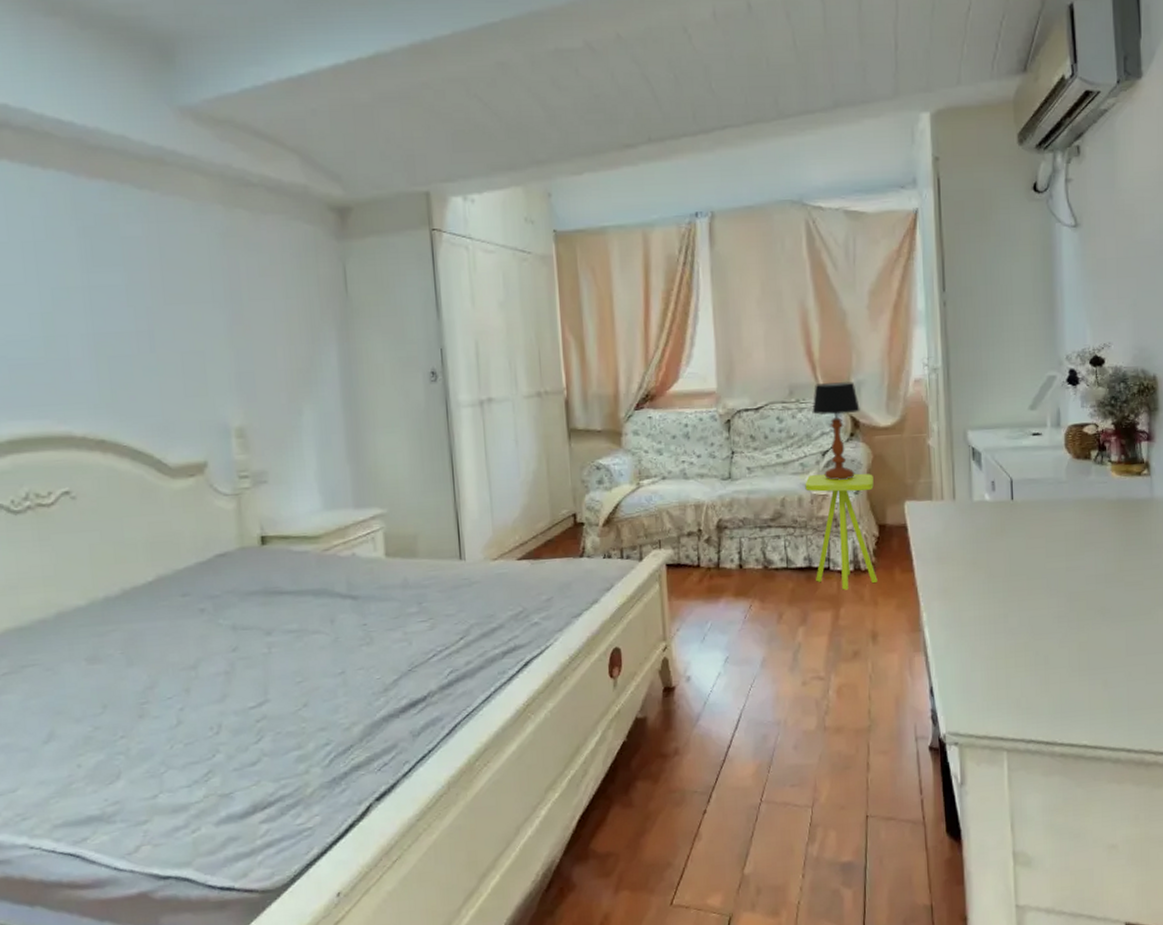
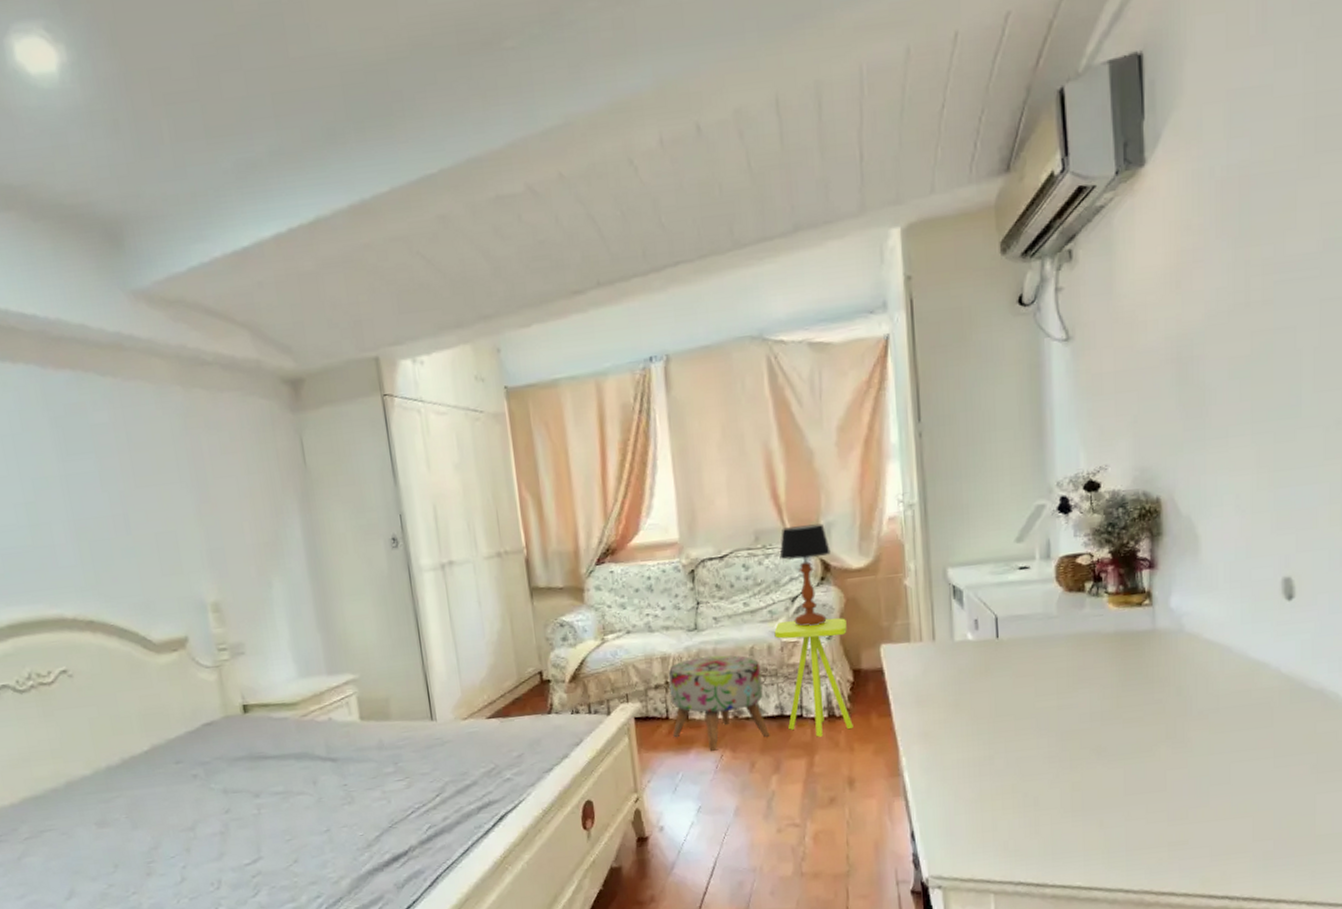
ottoman: none [701,505,798,601] -> present [668,655,770,751]

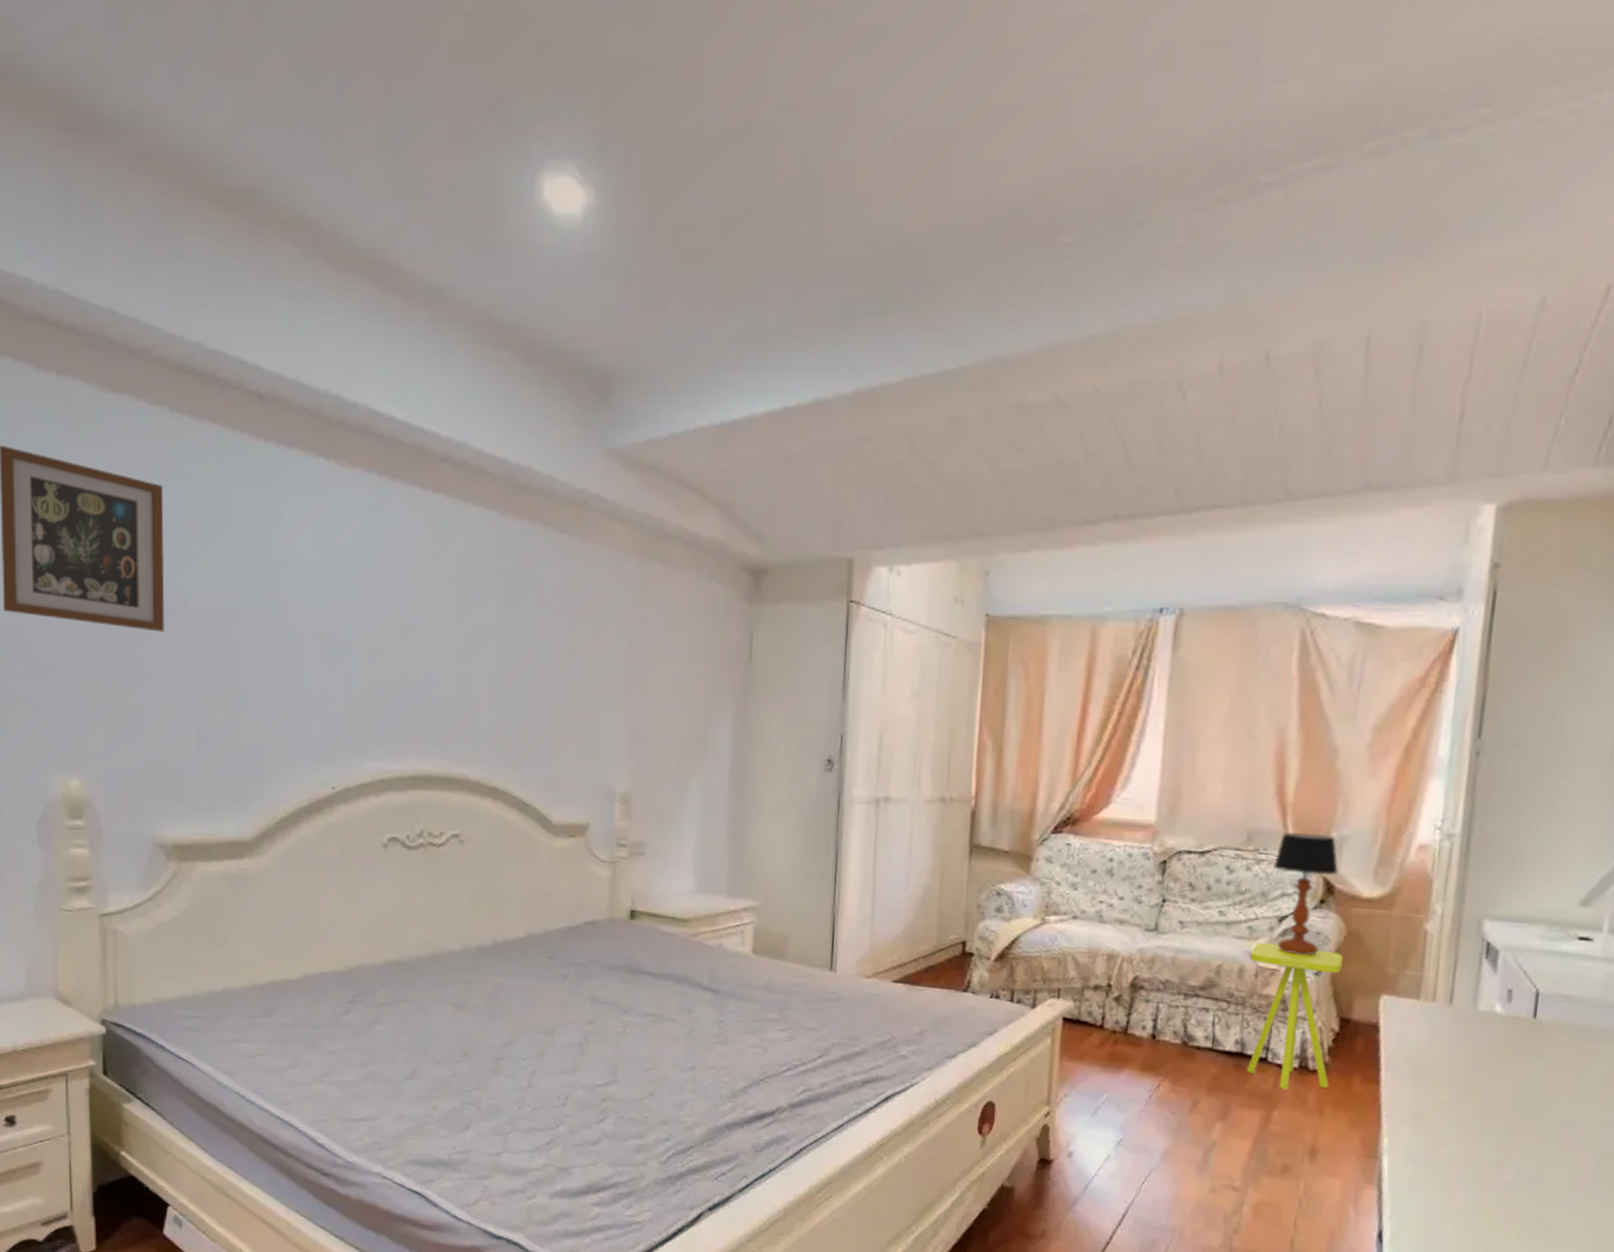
ottoman: present [668,655,770,751] -> none [1104,963,1226,1077]

